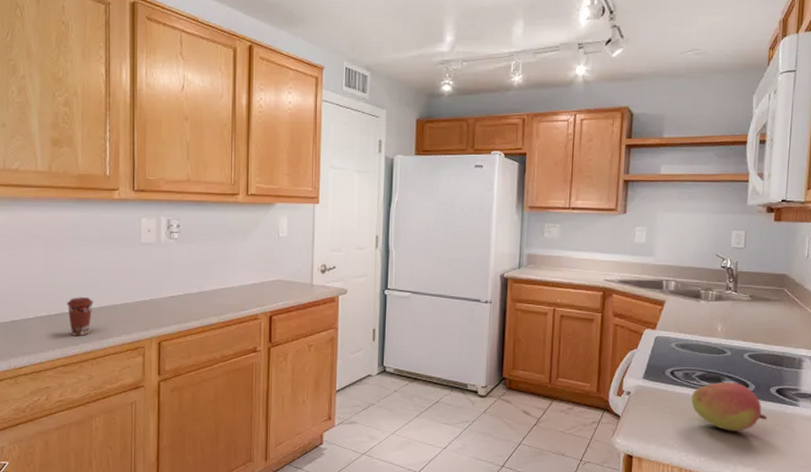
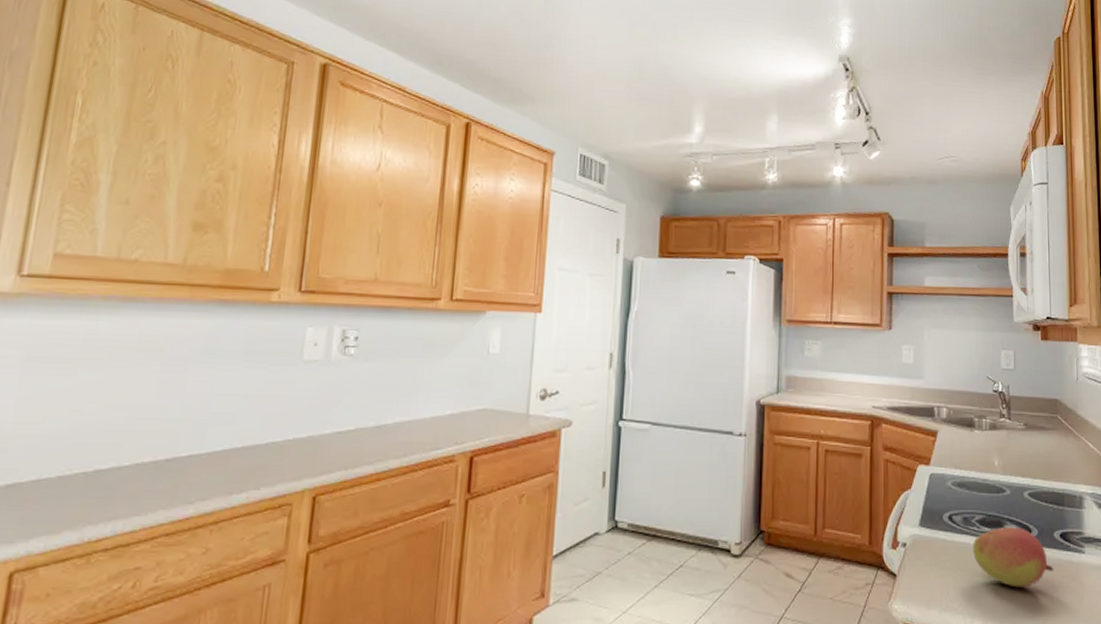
coffee cup: present [66,297,93,336] -> none [183,435,224,490]

